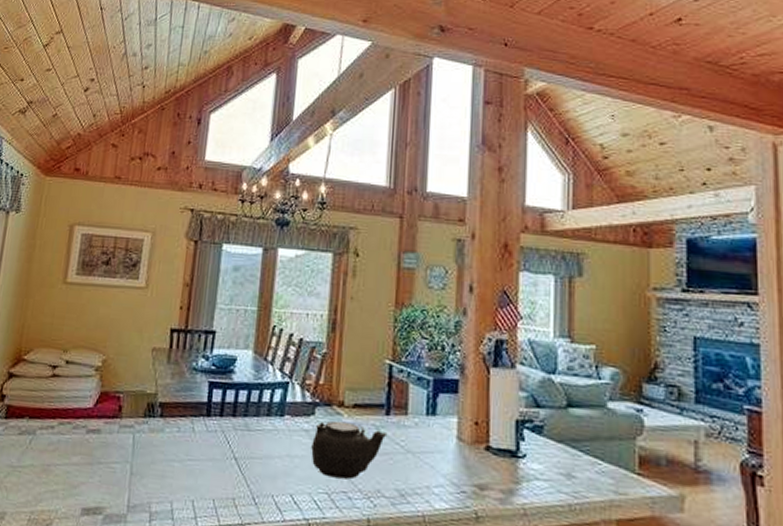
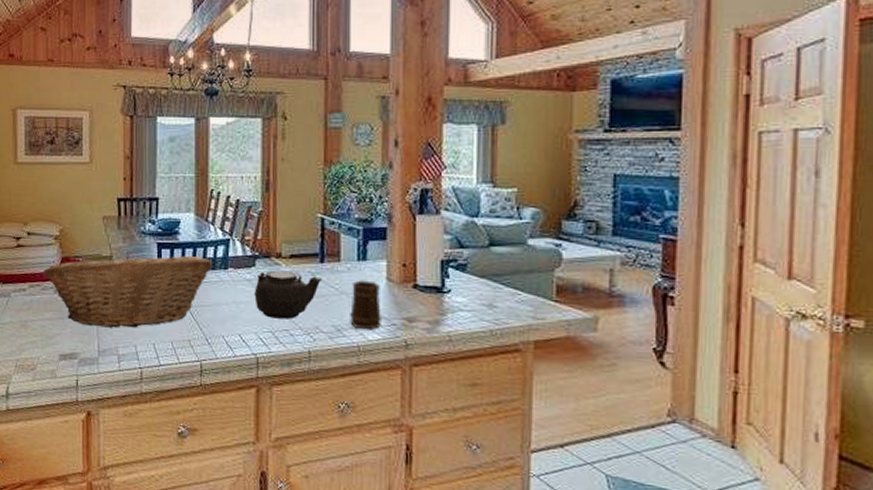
fruit basket: none [76,390,268,481] -> present [43,252,213,328]
mug: none [415,437,452,498] -> present [350,280,383,330]

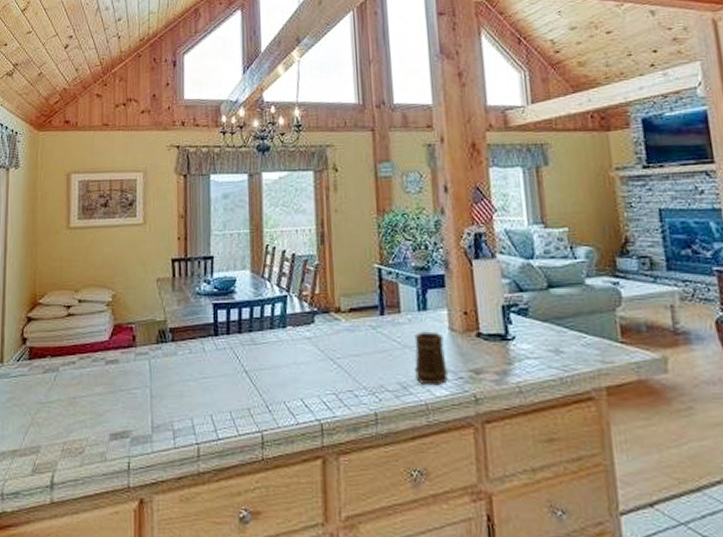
fruit basket: present [43,252,213,328] -> none [94,315,271,400]
teapot: present [254,270,323,319] -> none [315,326,384,379]

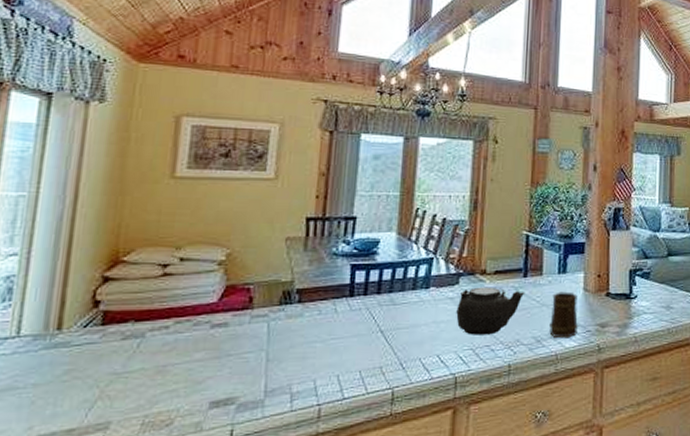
teapot: none [315,326,384,379] -> present [456,287,525,335]

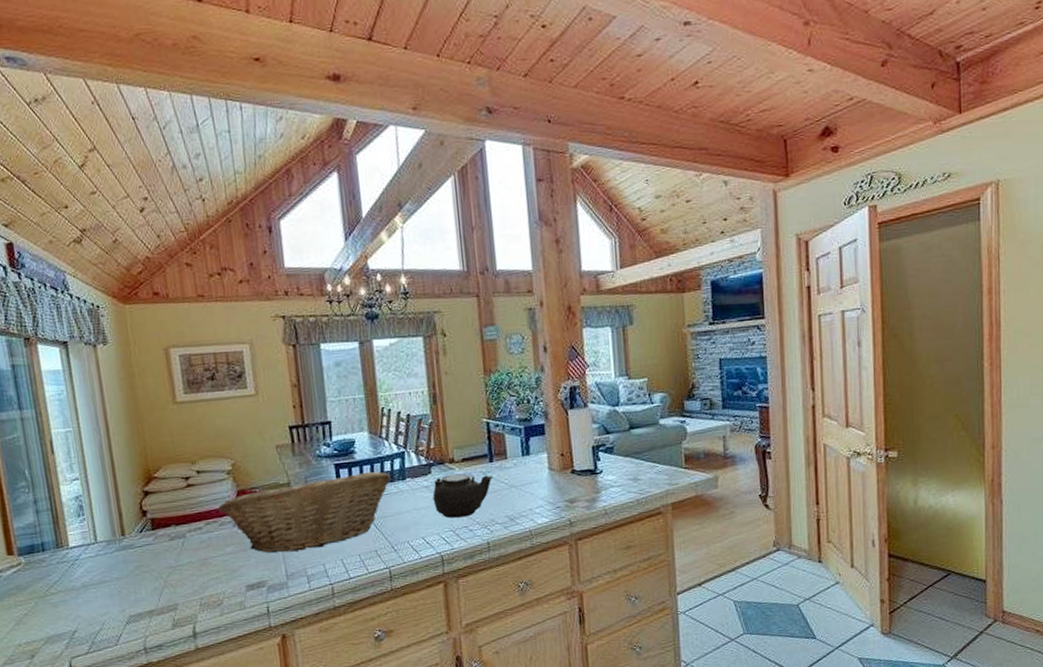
fruit basket: none [197,276,413,364] -> present [218,471,391,553]
mug: present [549,291,579,339] -> none [519,472,549,516]

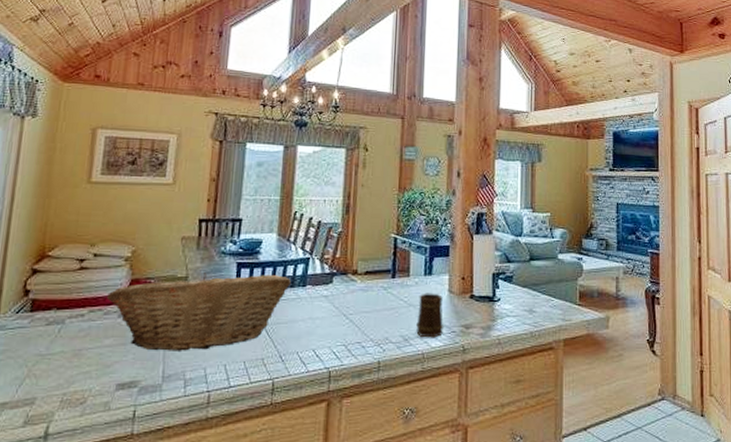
teapot: present [432,473,493,519] -> none [330,286,394,332]
mug: none [519,472,549,516] -> present [416,293,444,338]

